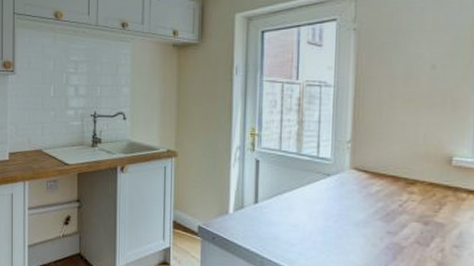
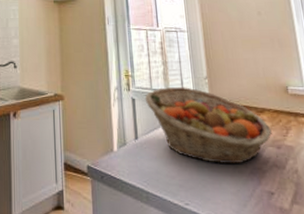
fruit basket: none [271,149,421,237] -> present [145,87,272,165]

